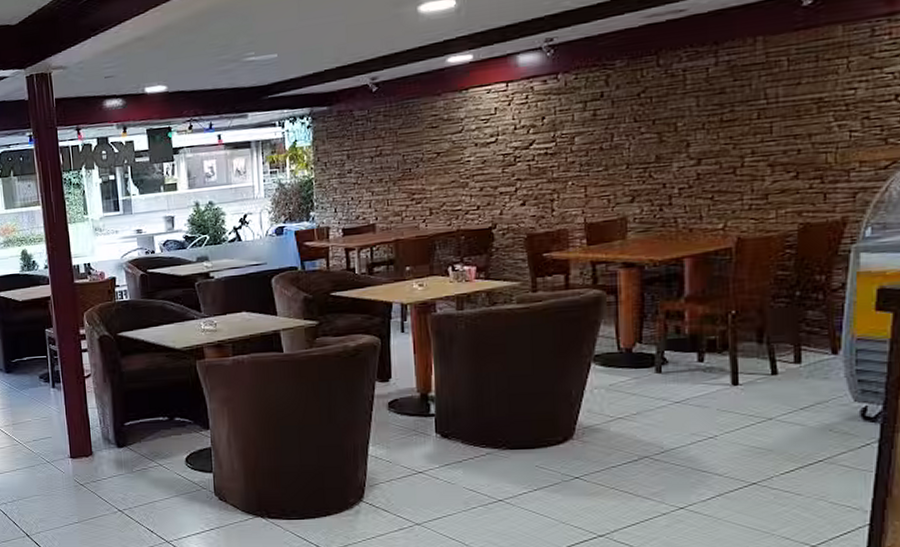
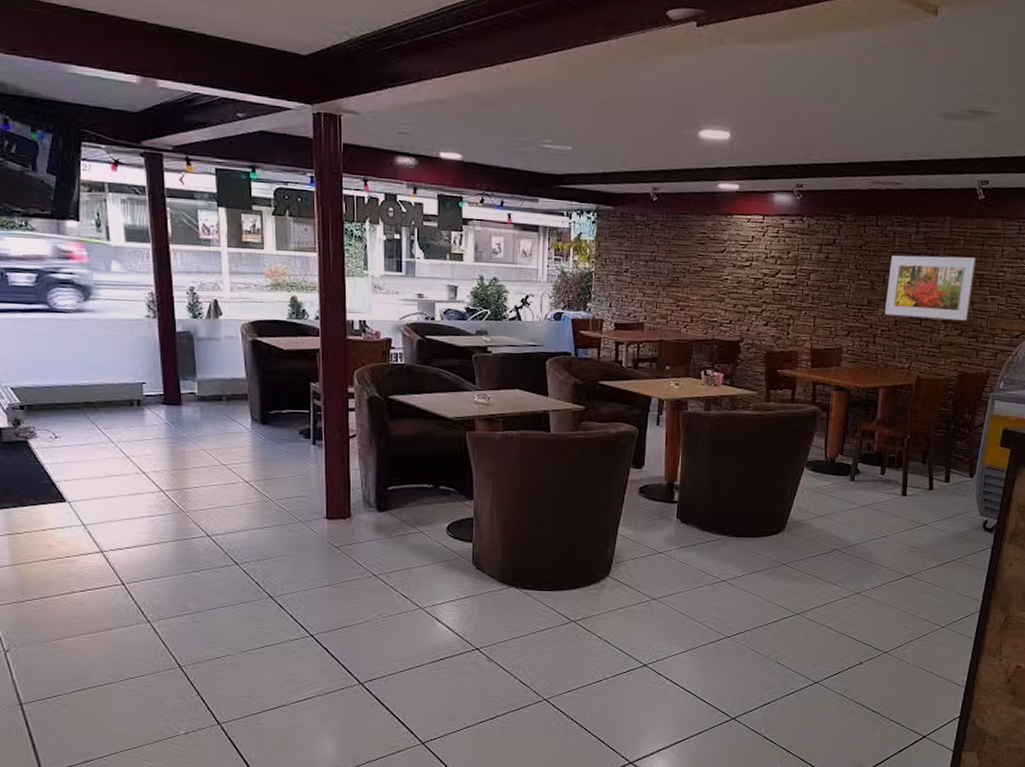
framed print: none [681,79,808,170] -> present [885,255,976,321]

